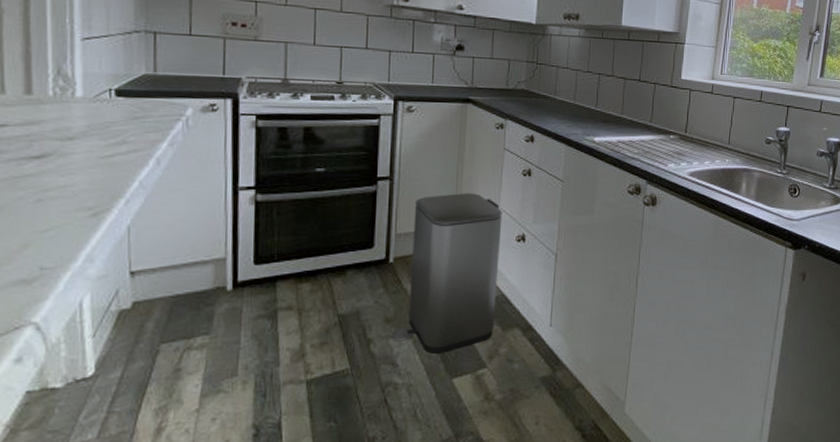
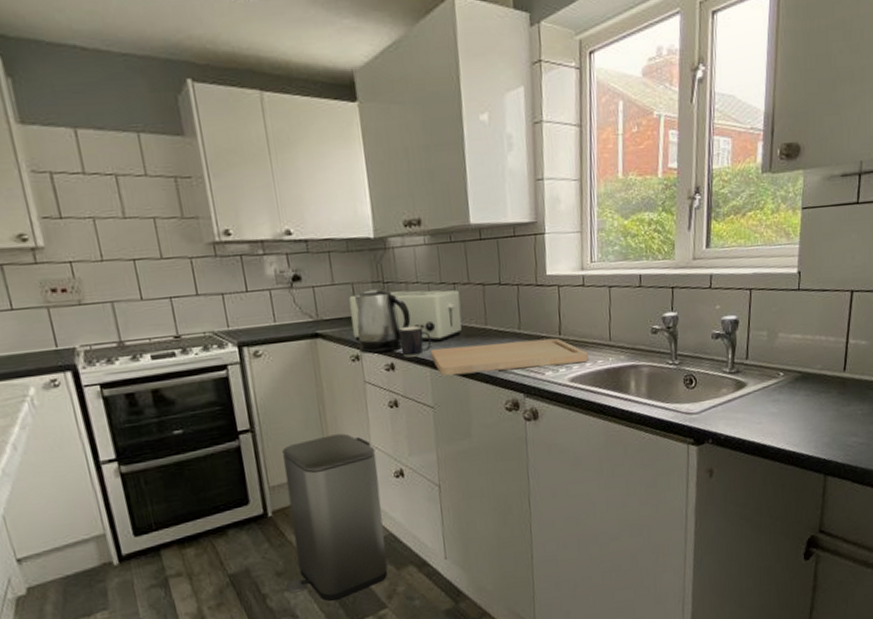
toaster: none [501,71,602,123] -> present [349,290,462,343]
kettle: none [505,68,556,126] -> present [354,289,411,355]
mug: none [542,104,571,134] -> present [398,325,432,359]
cutting board: none [568,128,709,160] -> present [430,338,589,376]

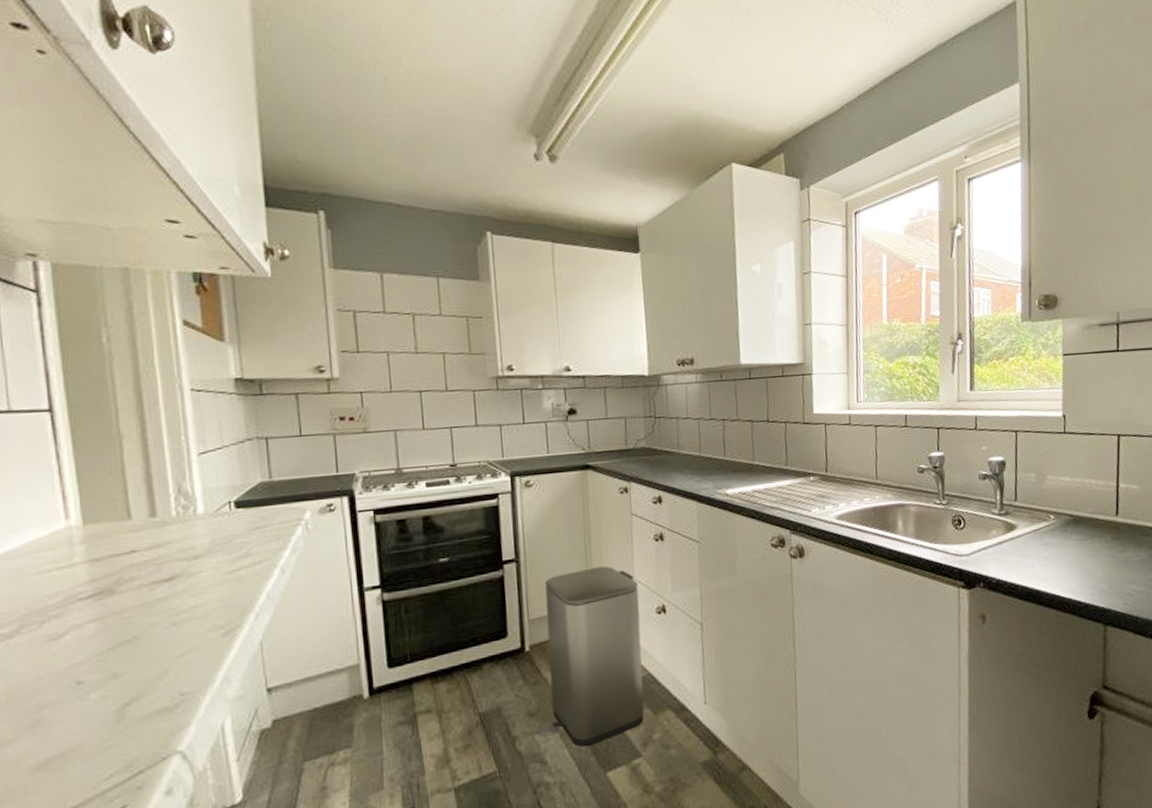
toaster: present [349,290,462,343] -> none [621,425,730,477]
kettle: present [354,289,411,355] -> none [626,423,680,487]
mug: present [398,325,432,359] -> none [667,459,700,492]
cutting board: present [430,338,589,376] -> none [697,475,856,511]

